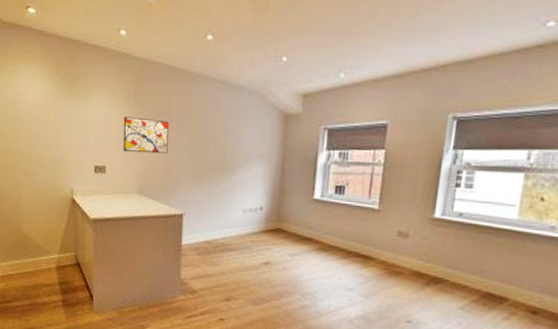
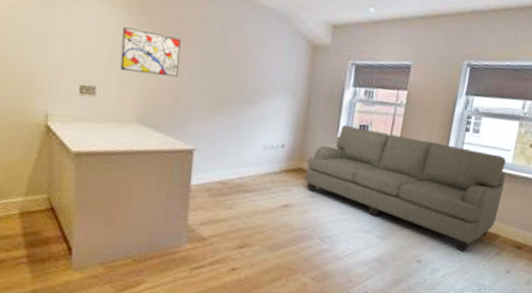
sofa: none [283,186,511,315] -> present [305,124,506,252]

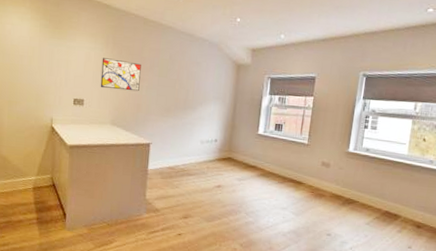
sofa: present [305,124,506,252] -> none [233,124,403,229]

